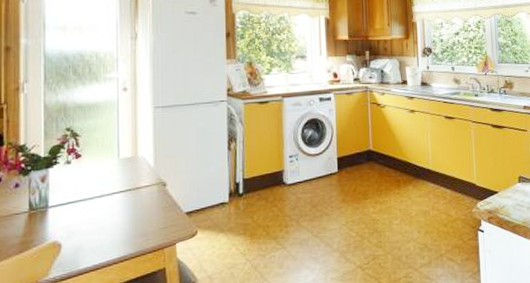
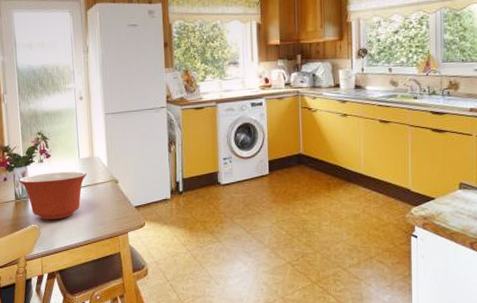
mixing bowl: none [36,174,128,234] -> present [19,172,87,220]

